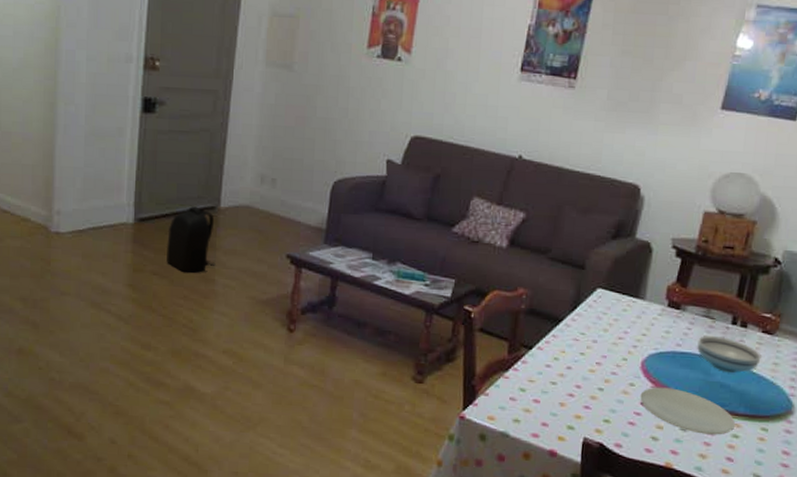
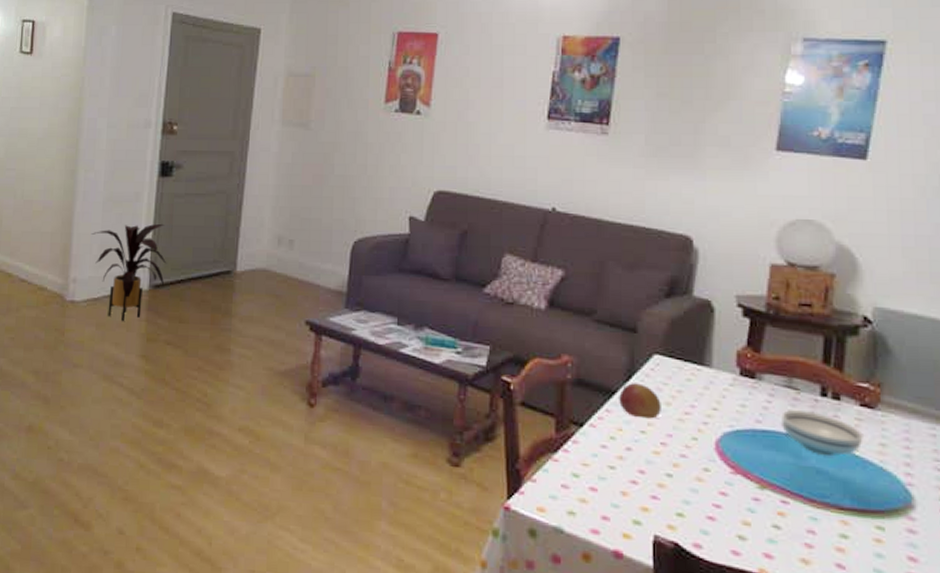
house plant: none [73,159,152,252] -> present [91,223,167,321]
backpack: present [166,206,215,273] -> none [180,271,231,343]
fruit: none [564,312,600,343] -> present [619,383,661,419]
plate: present [640,387,736,435] -> none [718,473,843,535]

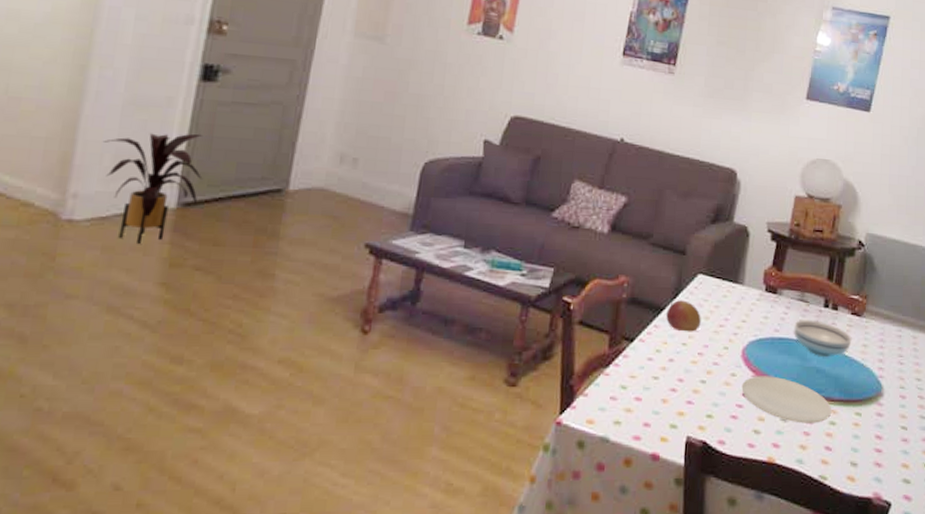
plate: none [718,473,843,535] -> present [741,376,832,423]

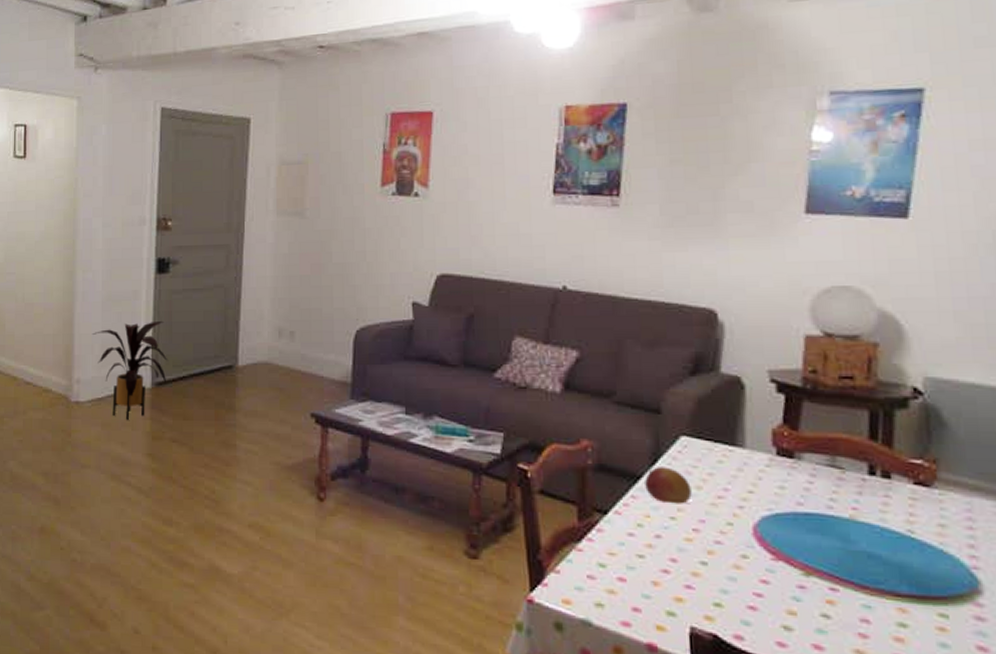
plate: present [741,376,832,423] -> none [758,559,900,624]
bowl: present [794,320,852,356] -> none [825,491,919,538]

